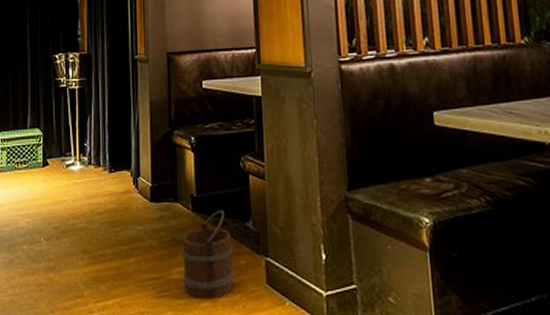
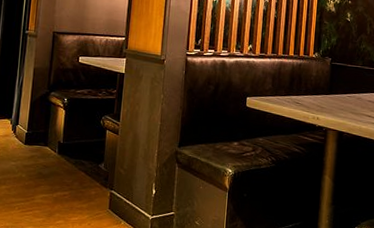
bucket: present [181,210,234,299] -> none [43,154,87,218]

